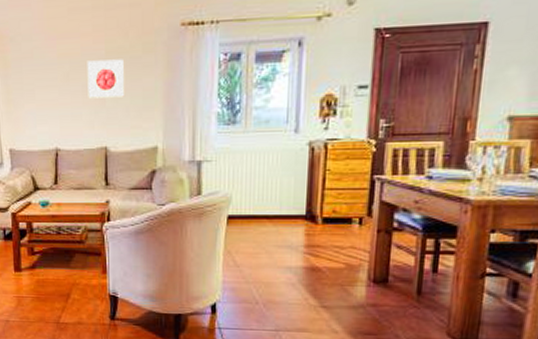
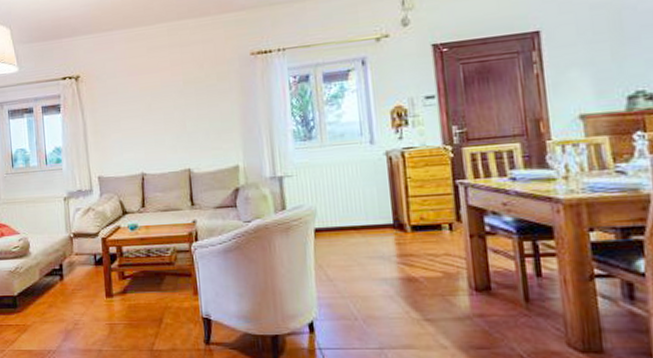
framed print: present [87,59,125,98] -> none [167,88,204,125]

